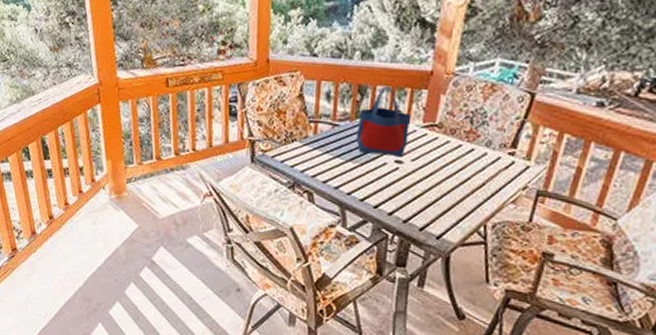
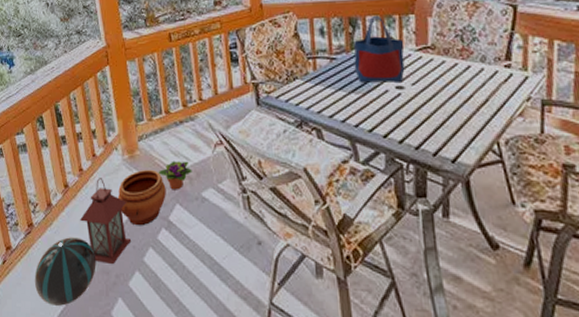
beach ball: none [17,264,79,324] -> present [34,237,96,306]
lantern: none [64,213,114,293] -> present [80,178,132,264]
planter pot: none [103,210,152,263] -> present [118,169,166,226]
potted flower: none [144,205,179,234] -> present [158,161,192,190]

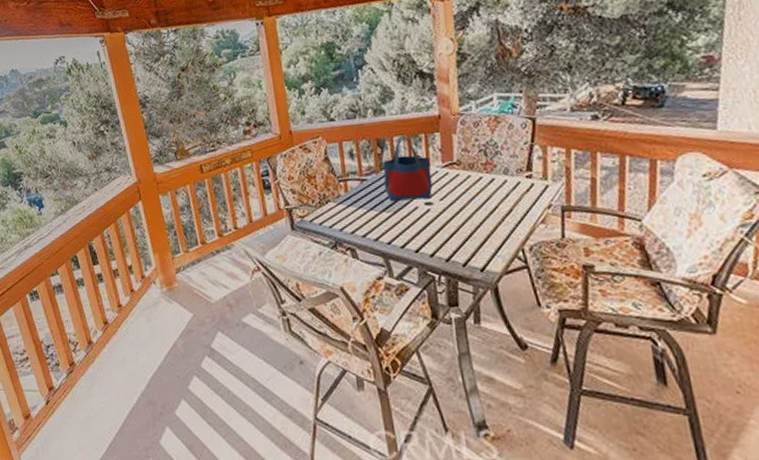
beach ball: present [34,237,96,306] -> none [79,372,142,440]
lantern: present [80,178,132,264] -> none [122,312,176,395]
planter pot: present [118,169,166,226] -> none [159,299,207,356]
potted flower: present [158,161,192,190] -> none [197,289,232,319]

